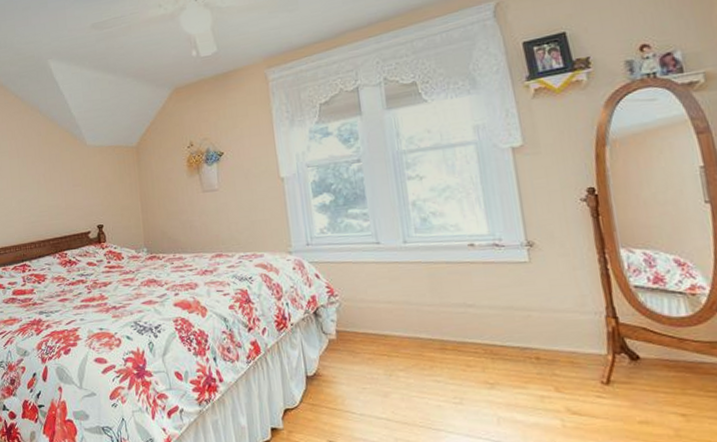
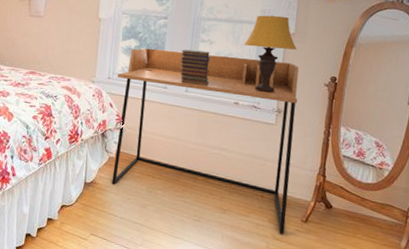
desk: none [316,182,582,406] -> present [112,48,299,235]
book stack: none [386,189,430,234] -> present [180,49,211,86]
table lamp: none [461,127,532,225] -> present [243,15,297,93]

